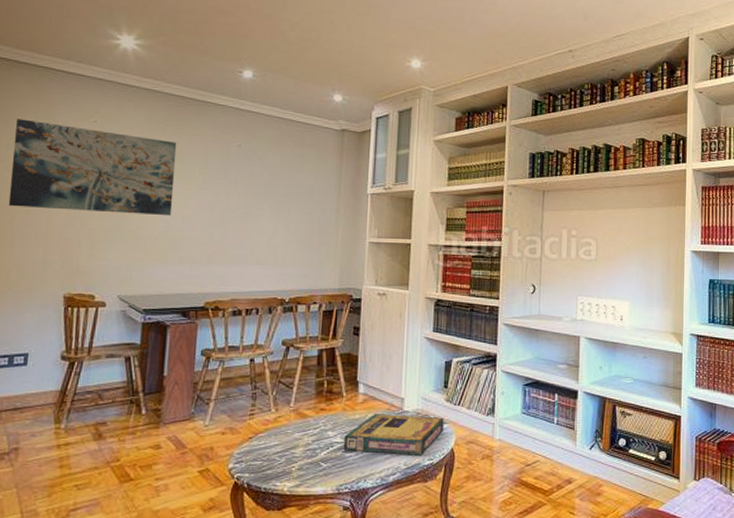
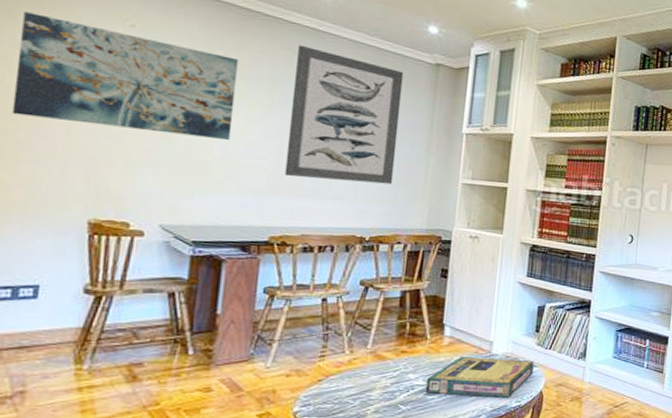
wall art: none [215,124,314,247] -> present [284,44,404,185]

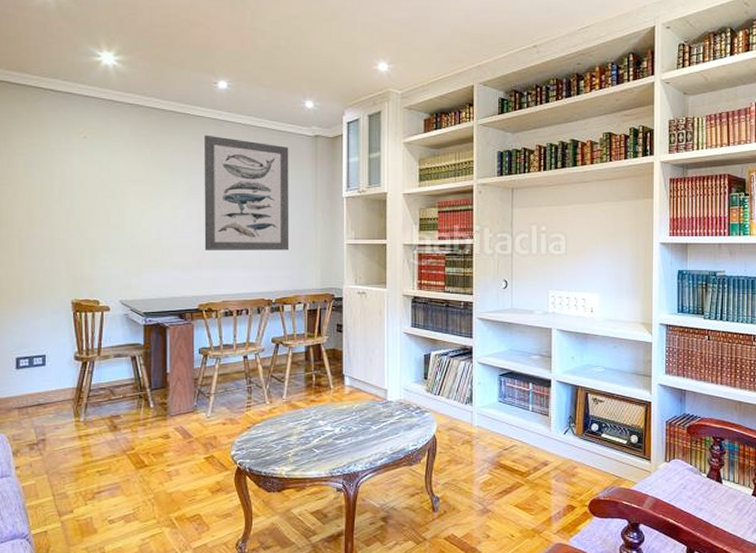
wall art: present [11,12,239,141] -> none [13,138,162,225]
video game box: present [425,356,534,398] -> none [334,403,425,442]

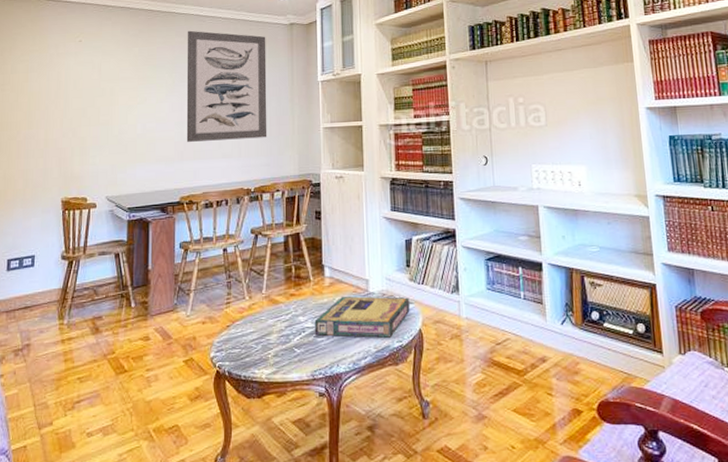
video game box: none [334,403,425,442] -> present [314,296,410,338]

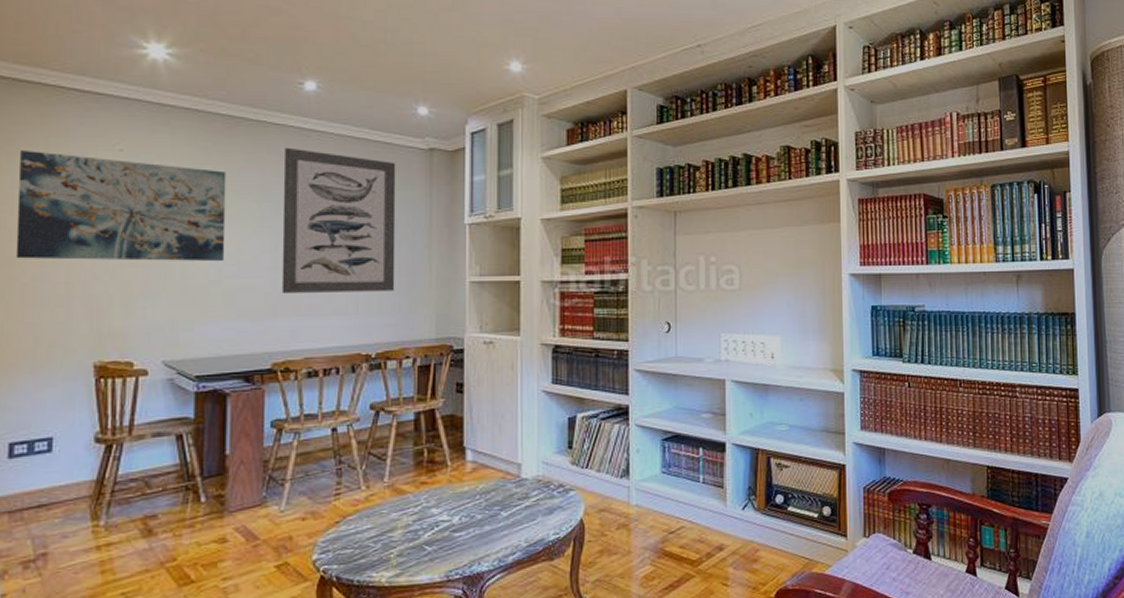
wall art: none [14,45,149,124] -> present [15,150,227,262]
video game box: present [314,296,410,338] -> none [451,483,570,531]

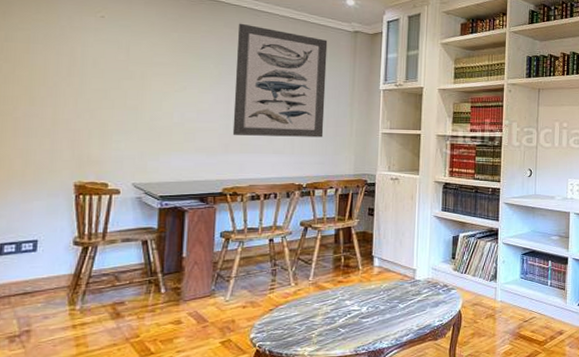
wall art: present [15,150,227,262] -> none [9,12,191,109]

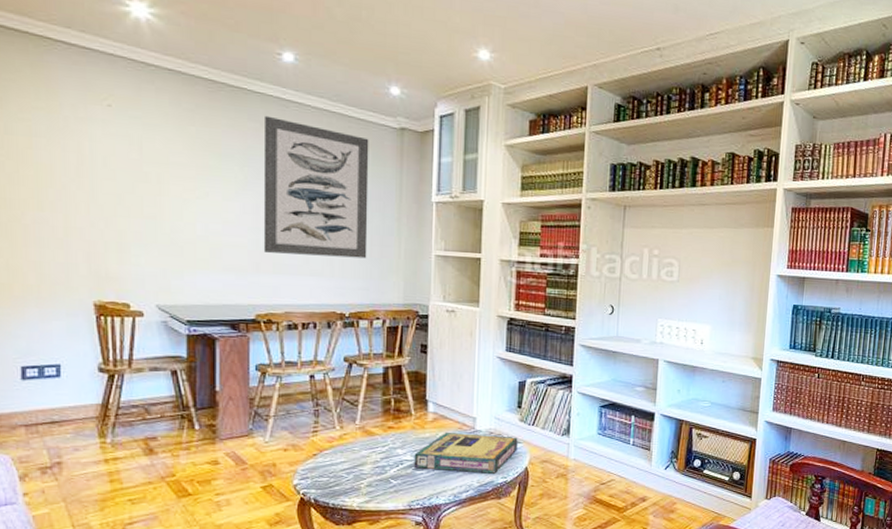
video game box: none [360,283,452,318] -> present [413,432,518,474]

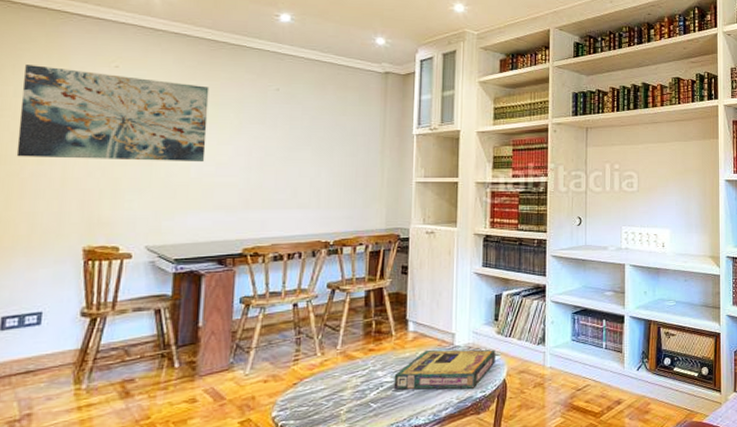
wall art: none [12,98,211,219] -> present [16,65,210,163]
wall art: present [263,115,369,259] -> none [253,68,356,189]

